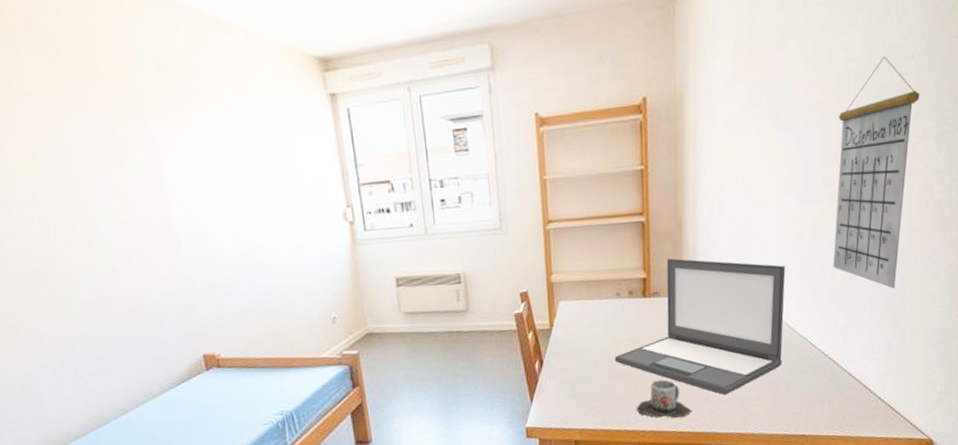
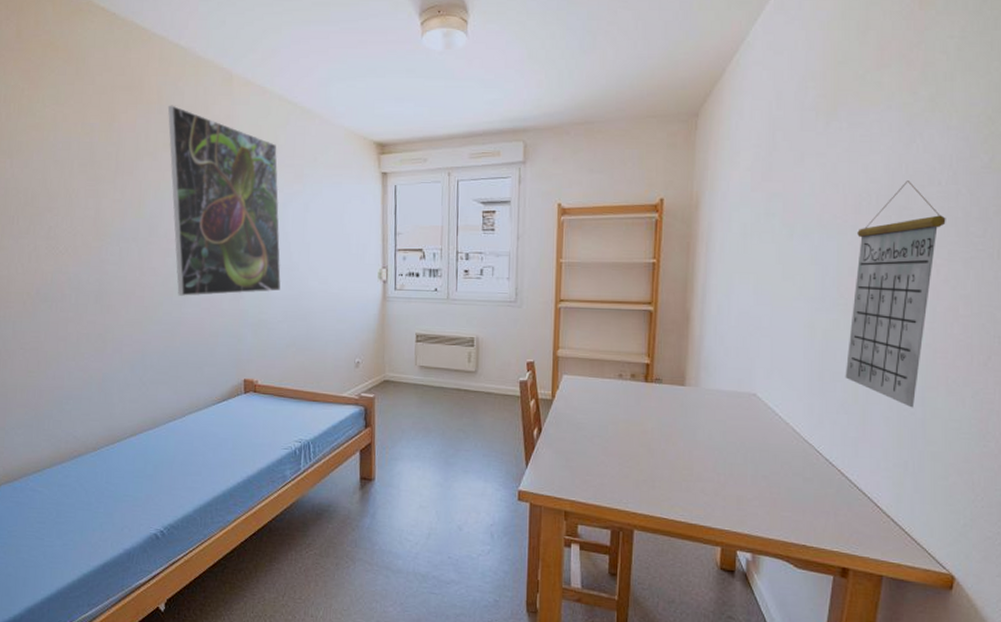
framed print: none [40,27,230,268] -> present [167,105,281,296]
laptop: present [614,258,786,395] -> none [611,348,794,490]
mug: present [636,379,692,418] -> none [628,464,686,507]

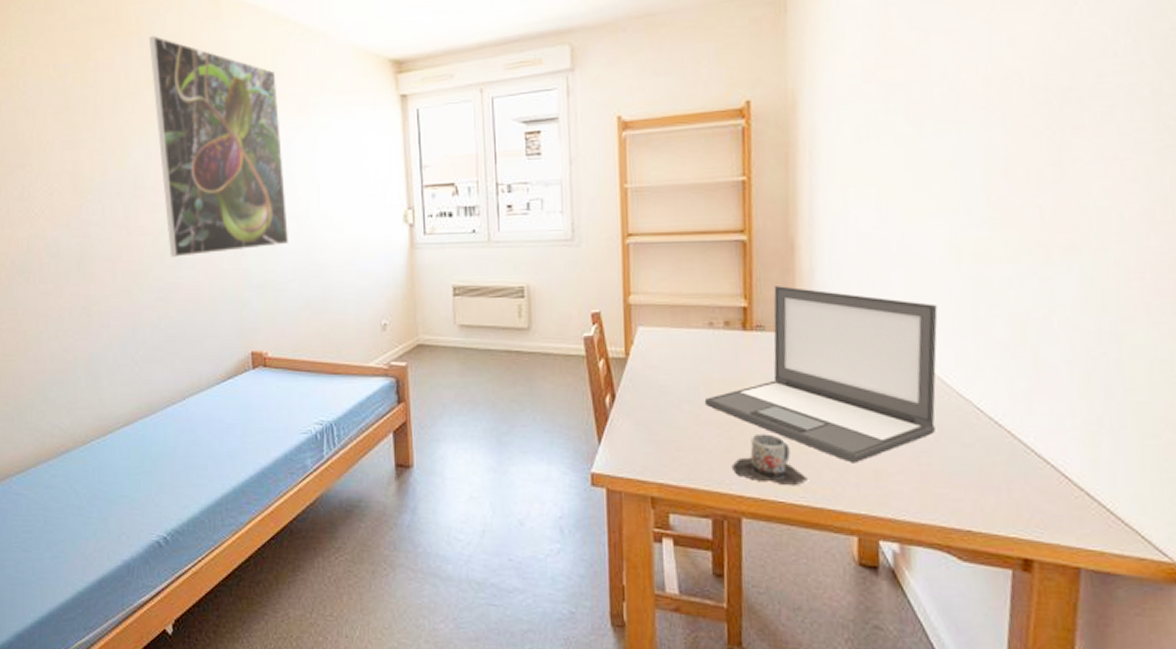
laptop: none [611,348,794,490] -> present [704,286,938,463]
mug: none [628,464,686,507] -> present [731,433,807,486]
calendar: present [845,181,946,408] -> none [1006,54,1128,346]

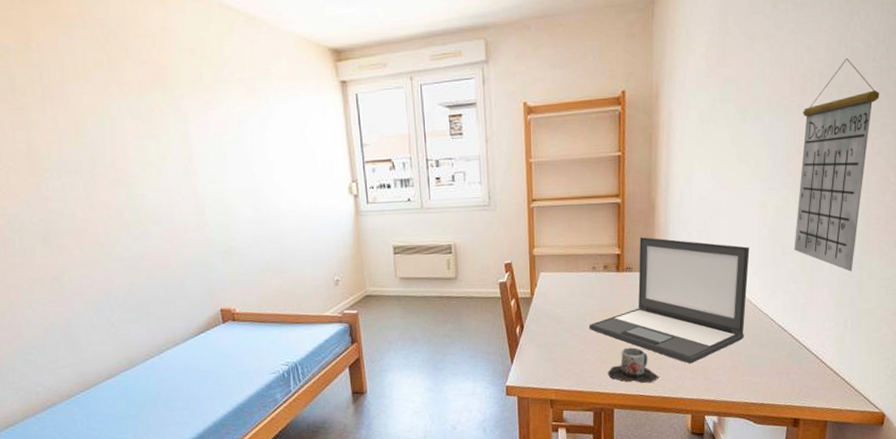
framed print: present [148,35,289,257] -> none [91,18,248,229]
calendar: none [1006,54,1128,346] -> present [794,58,880,272]

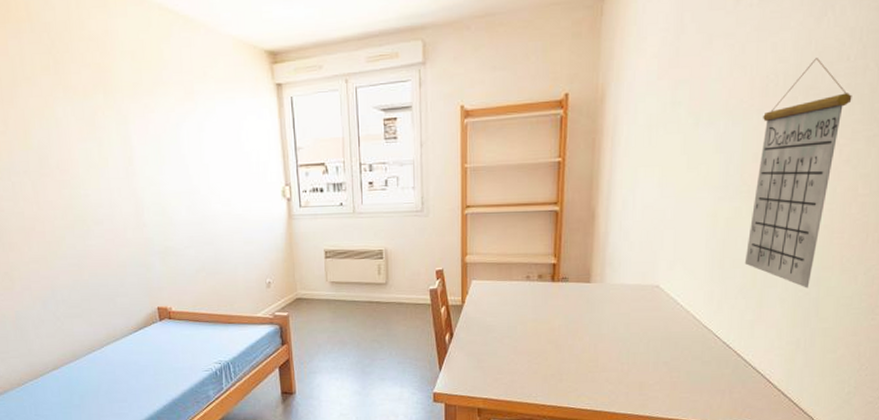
laptop: present [588,237,750,364] -> none [520,247,696,378]
mug: present [607,347,659,383] -> none [538,359,592,396]

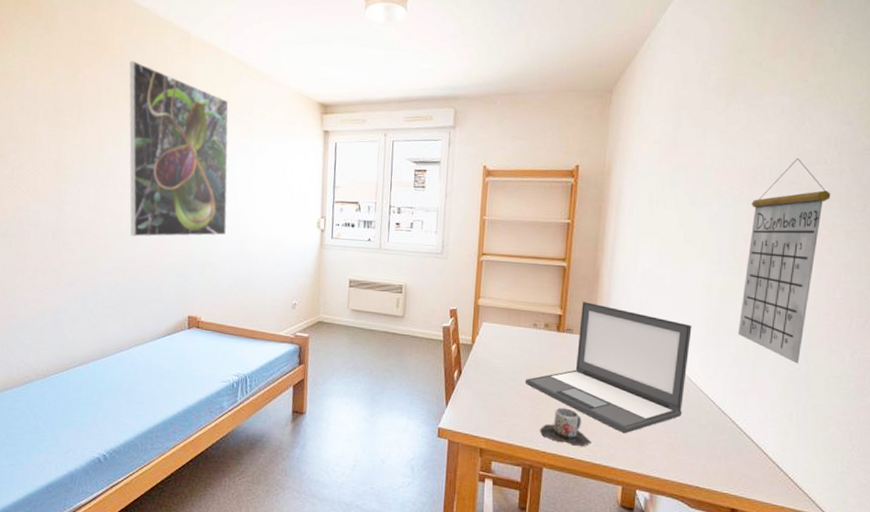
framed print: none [39,22,184,228] -> present [129,60,229,237]
laptop: none [520,247,696,378] -> present [525,302,692,434]
mug: none [538,359,592,396] -> present [539,407,591,447]

